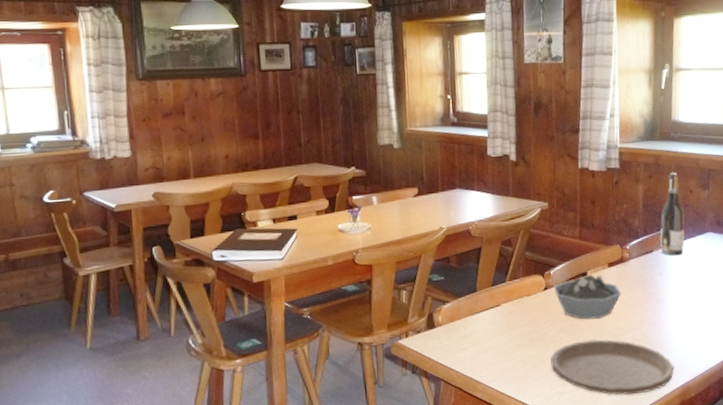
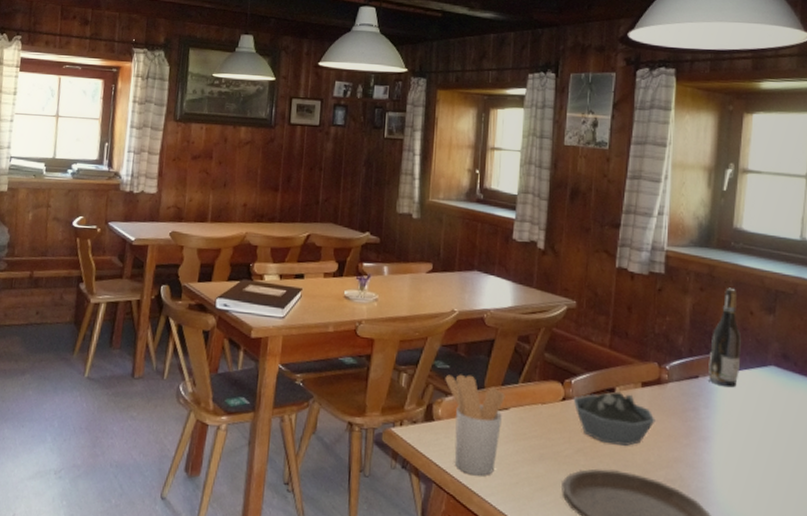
utensil holder: none [441,282,496,368] -> present [445,374,506,476]

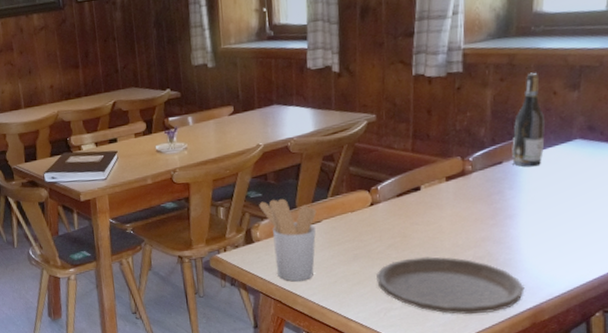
bowl: present [573,391,655,446] -> none [380,189,462,236]

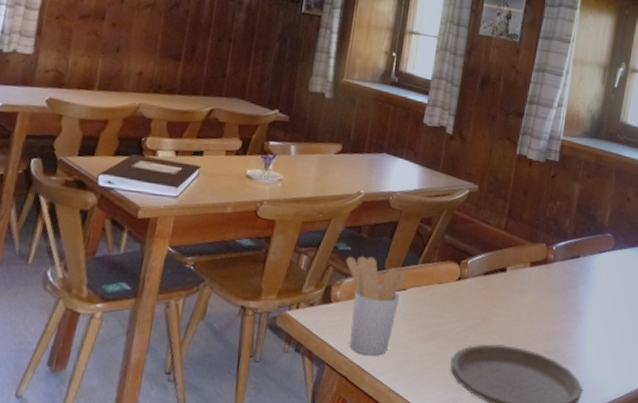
wine bottle: present [512,72,545,167] -> none [588,175,618,266]

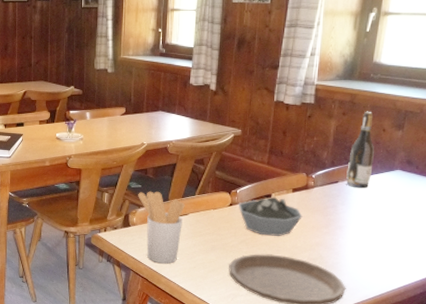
bowl: none [467,271,540,322] -> present [238,197,303,236]
wine bottle: none [588,175,618,266] -> present [346,111,374,189]

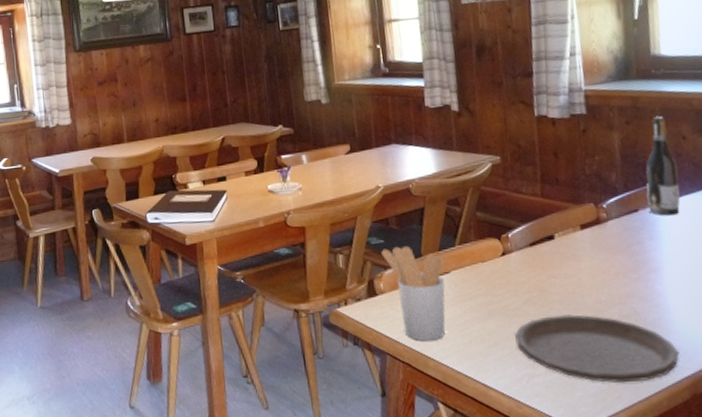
bowl: present [238,197,303,236] -> none [512,238,601,291]

